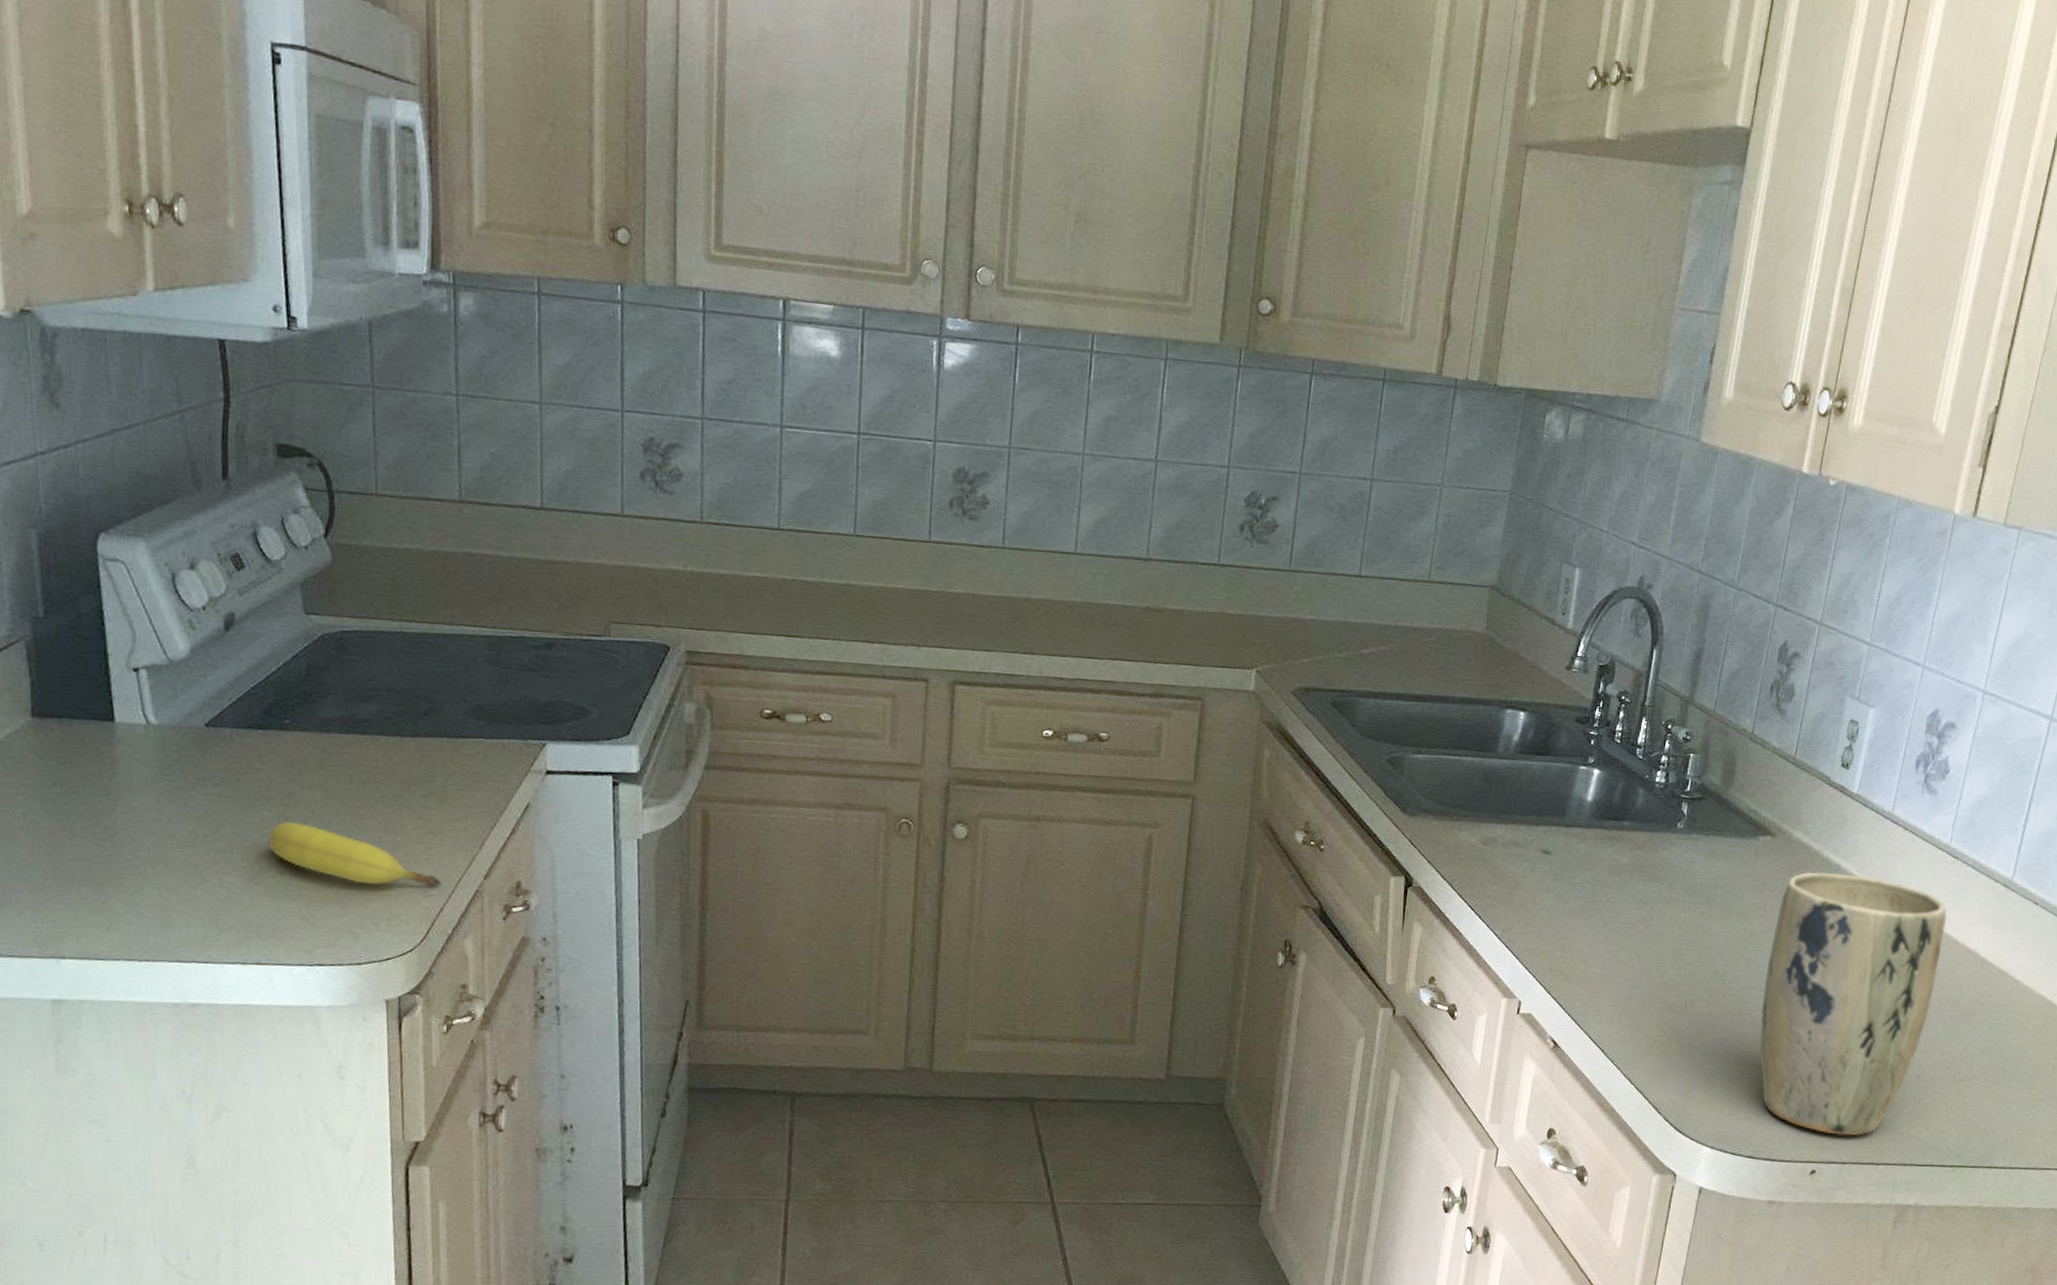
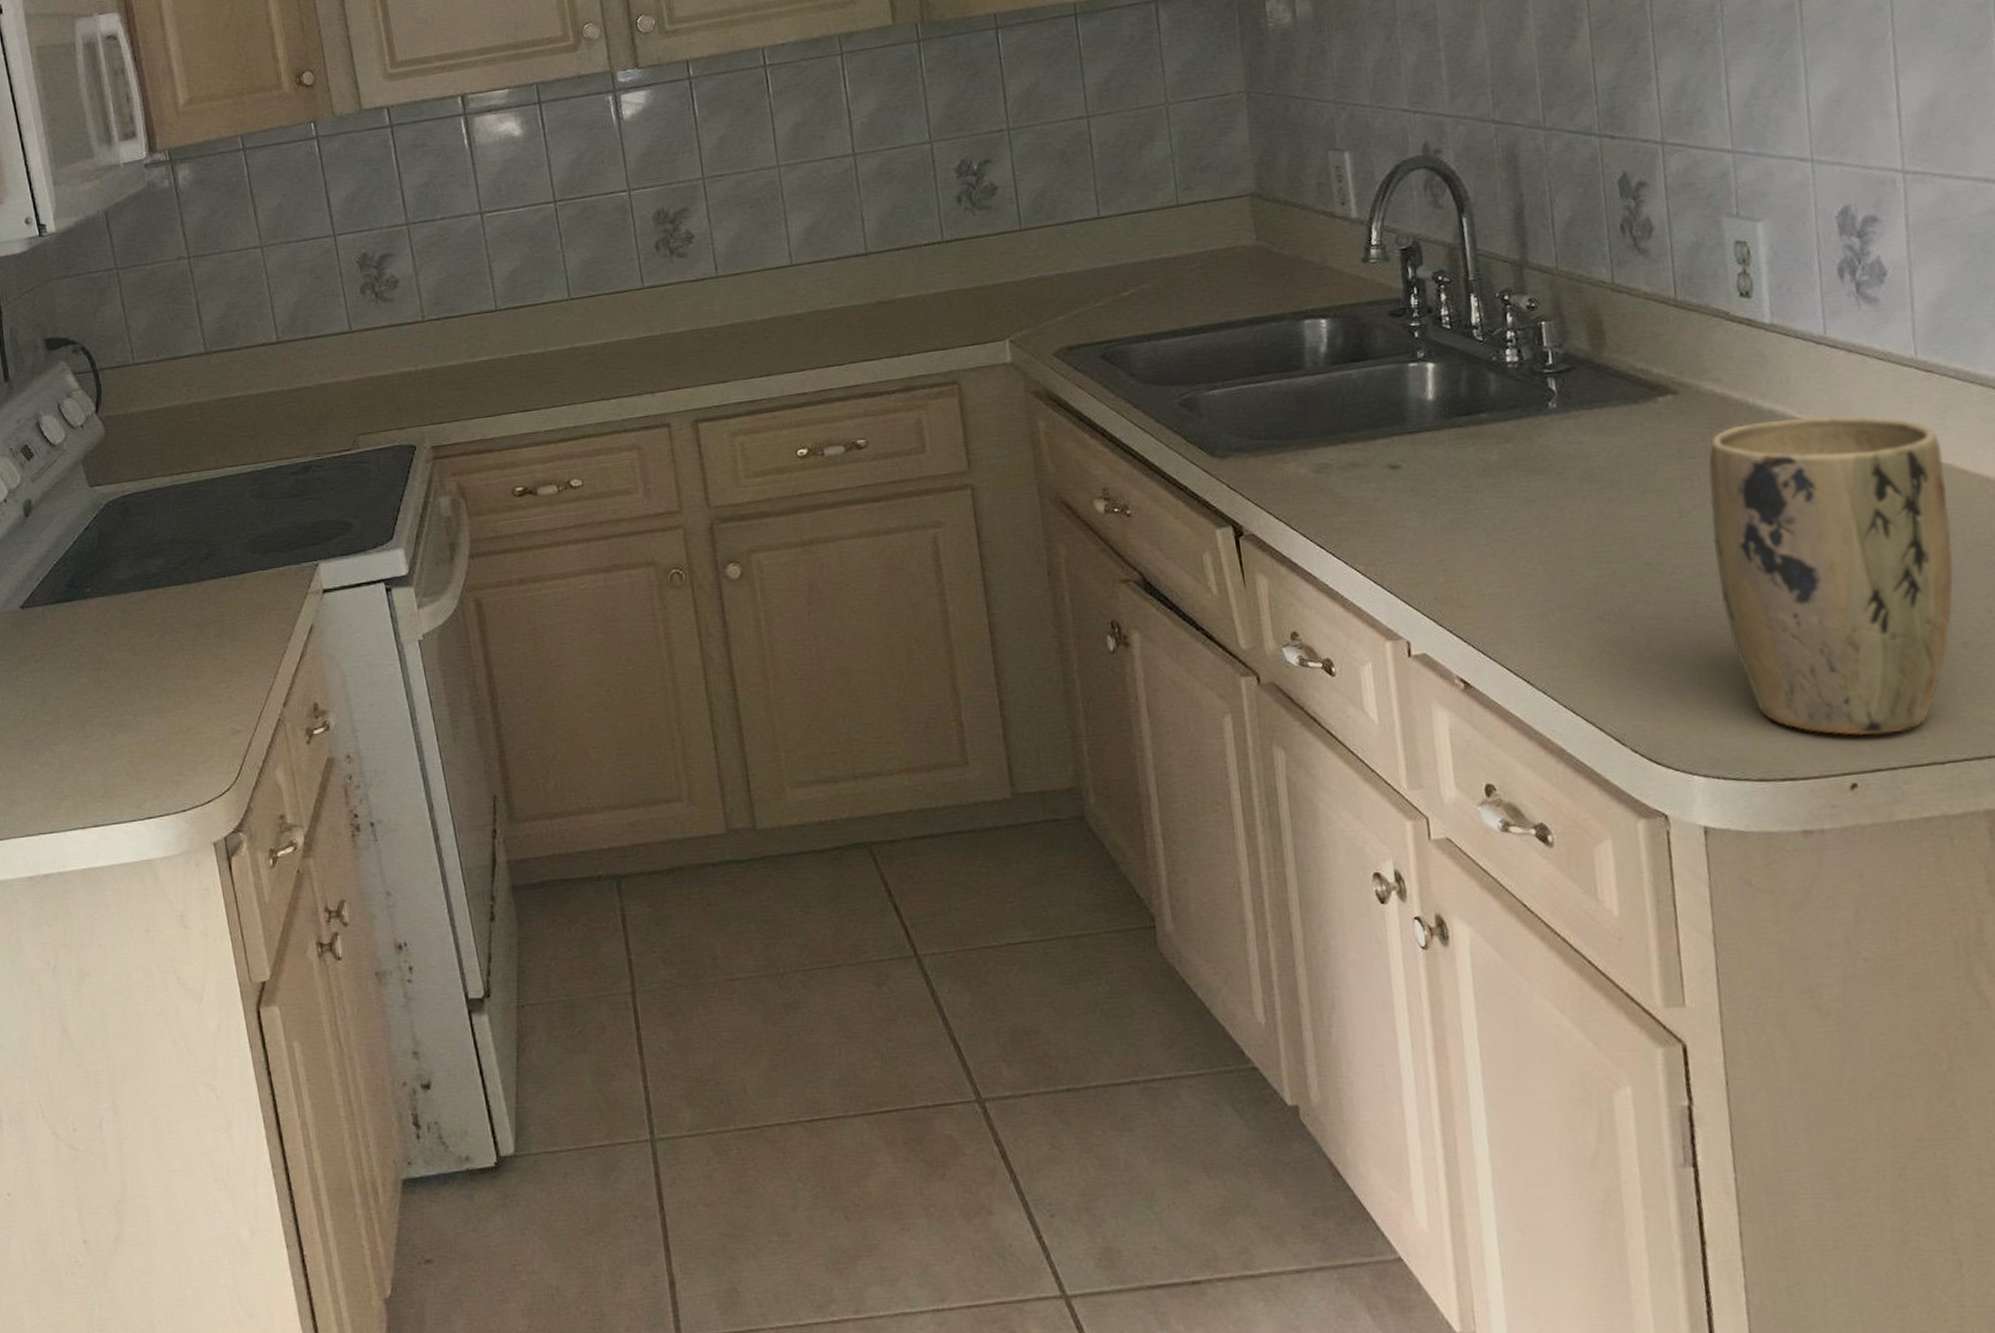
fruit: present [268,821,442,887] -> none [88,683,246,733]

